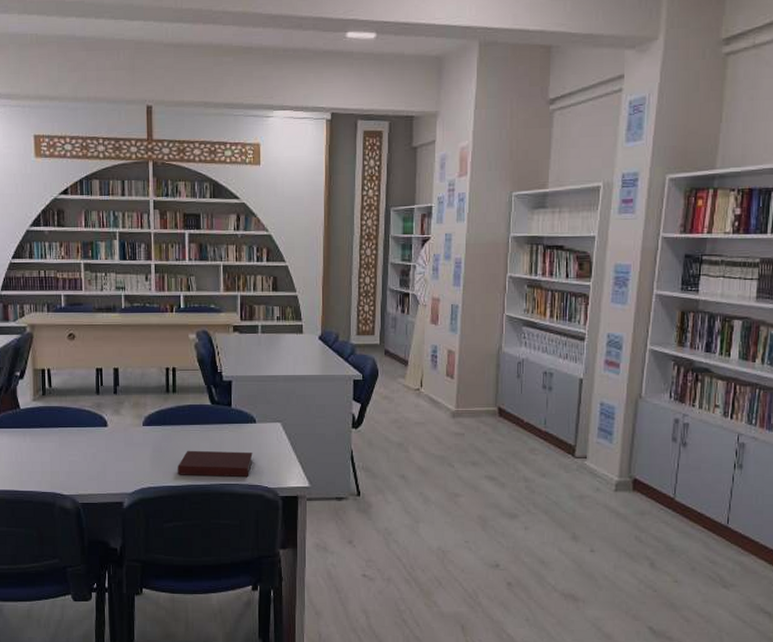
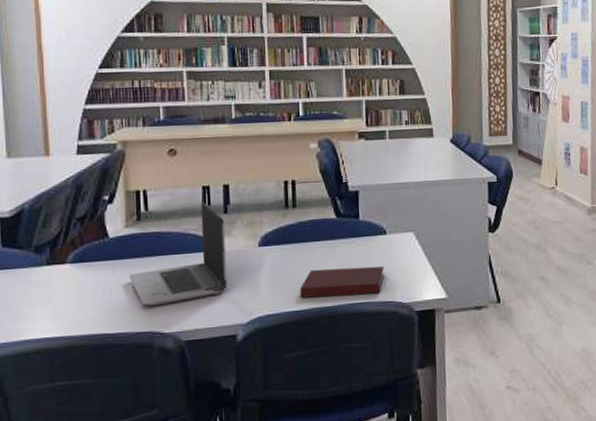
laptop computer: none [36,382,116,471] -> present [128,201,228,307]

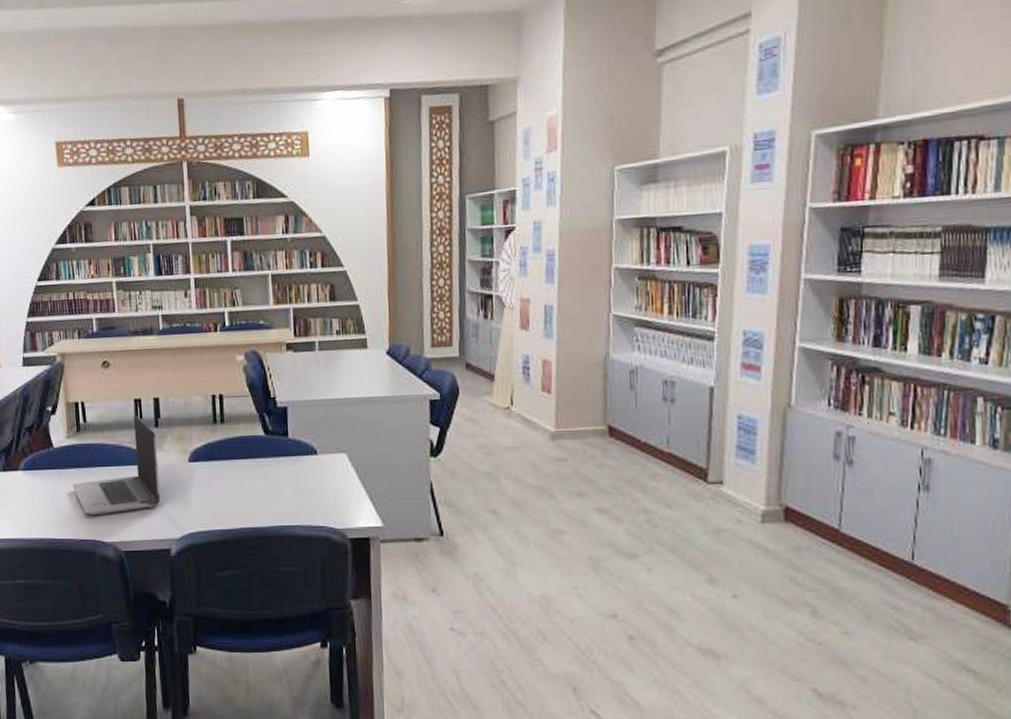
notebook: present [300,266,385,298] -> none [230,488,316,518]

